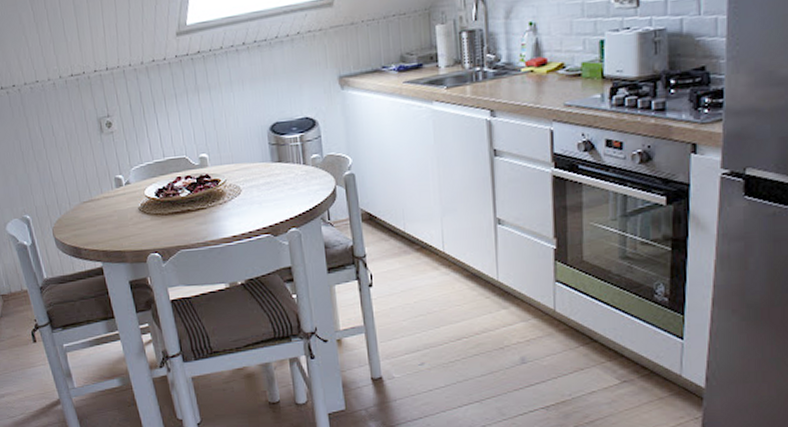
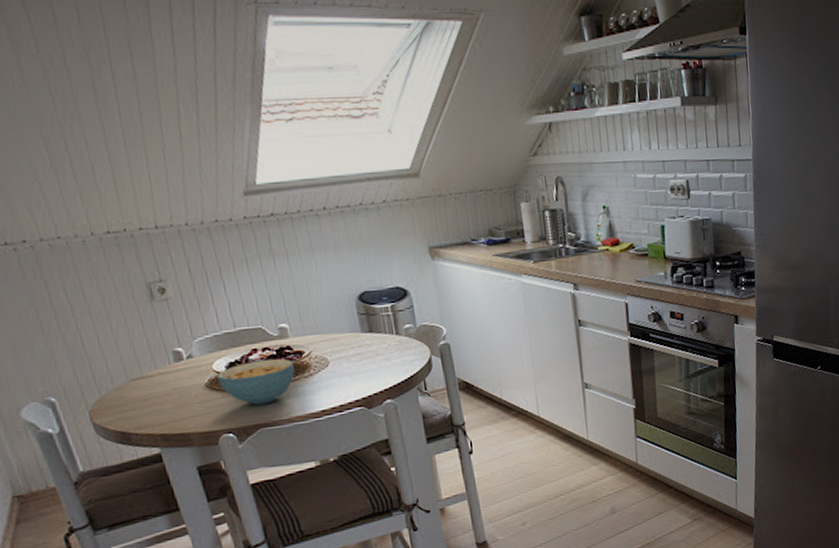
cereal bowl: none [148,186,212,229] -> present [217,358,295,405]

